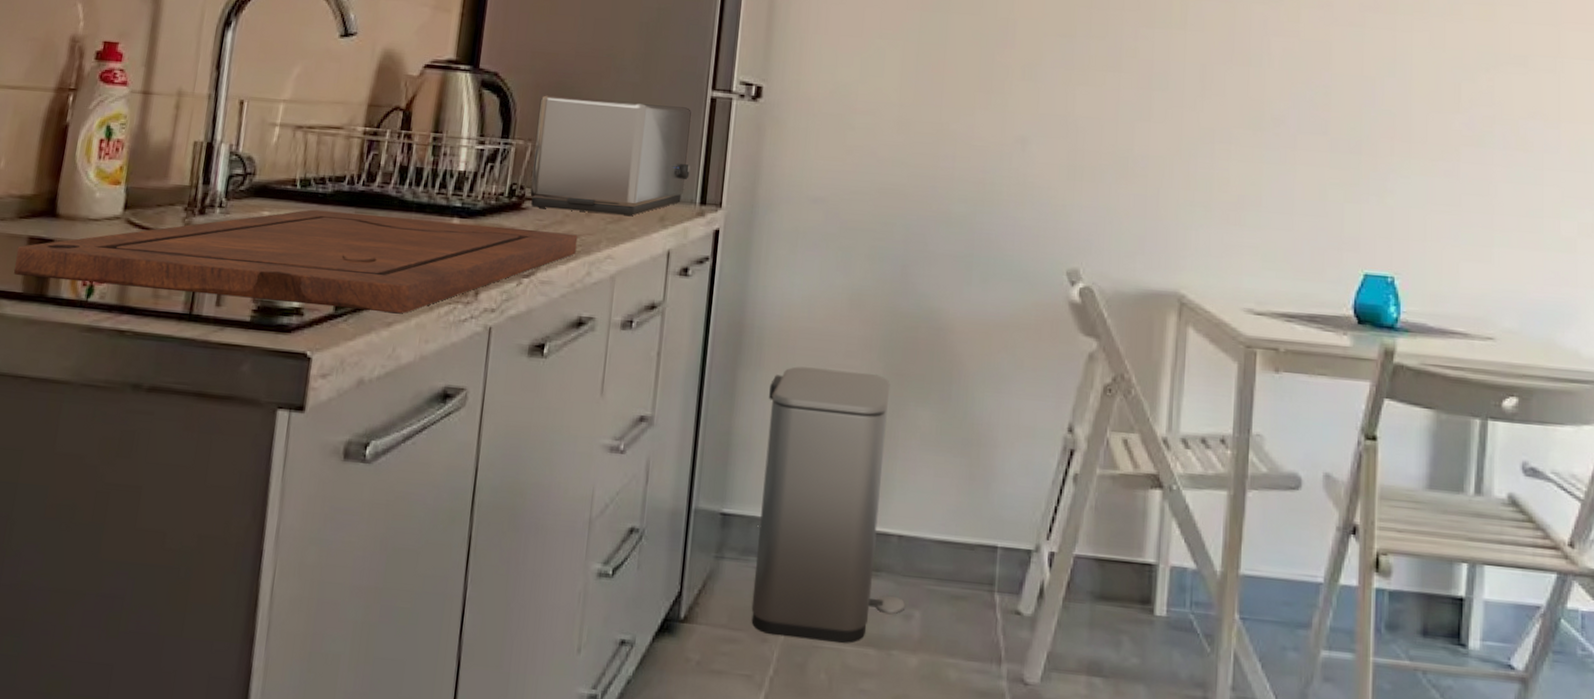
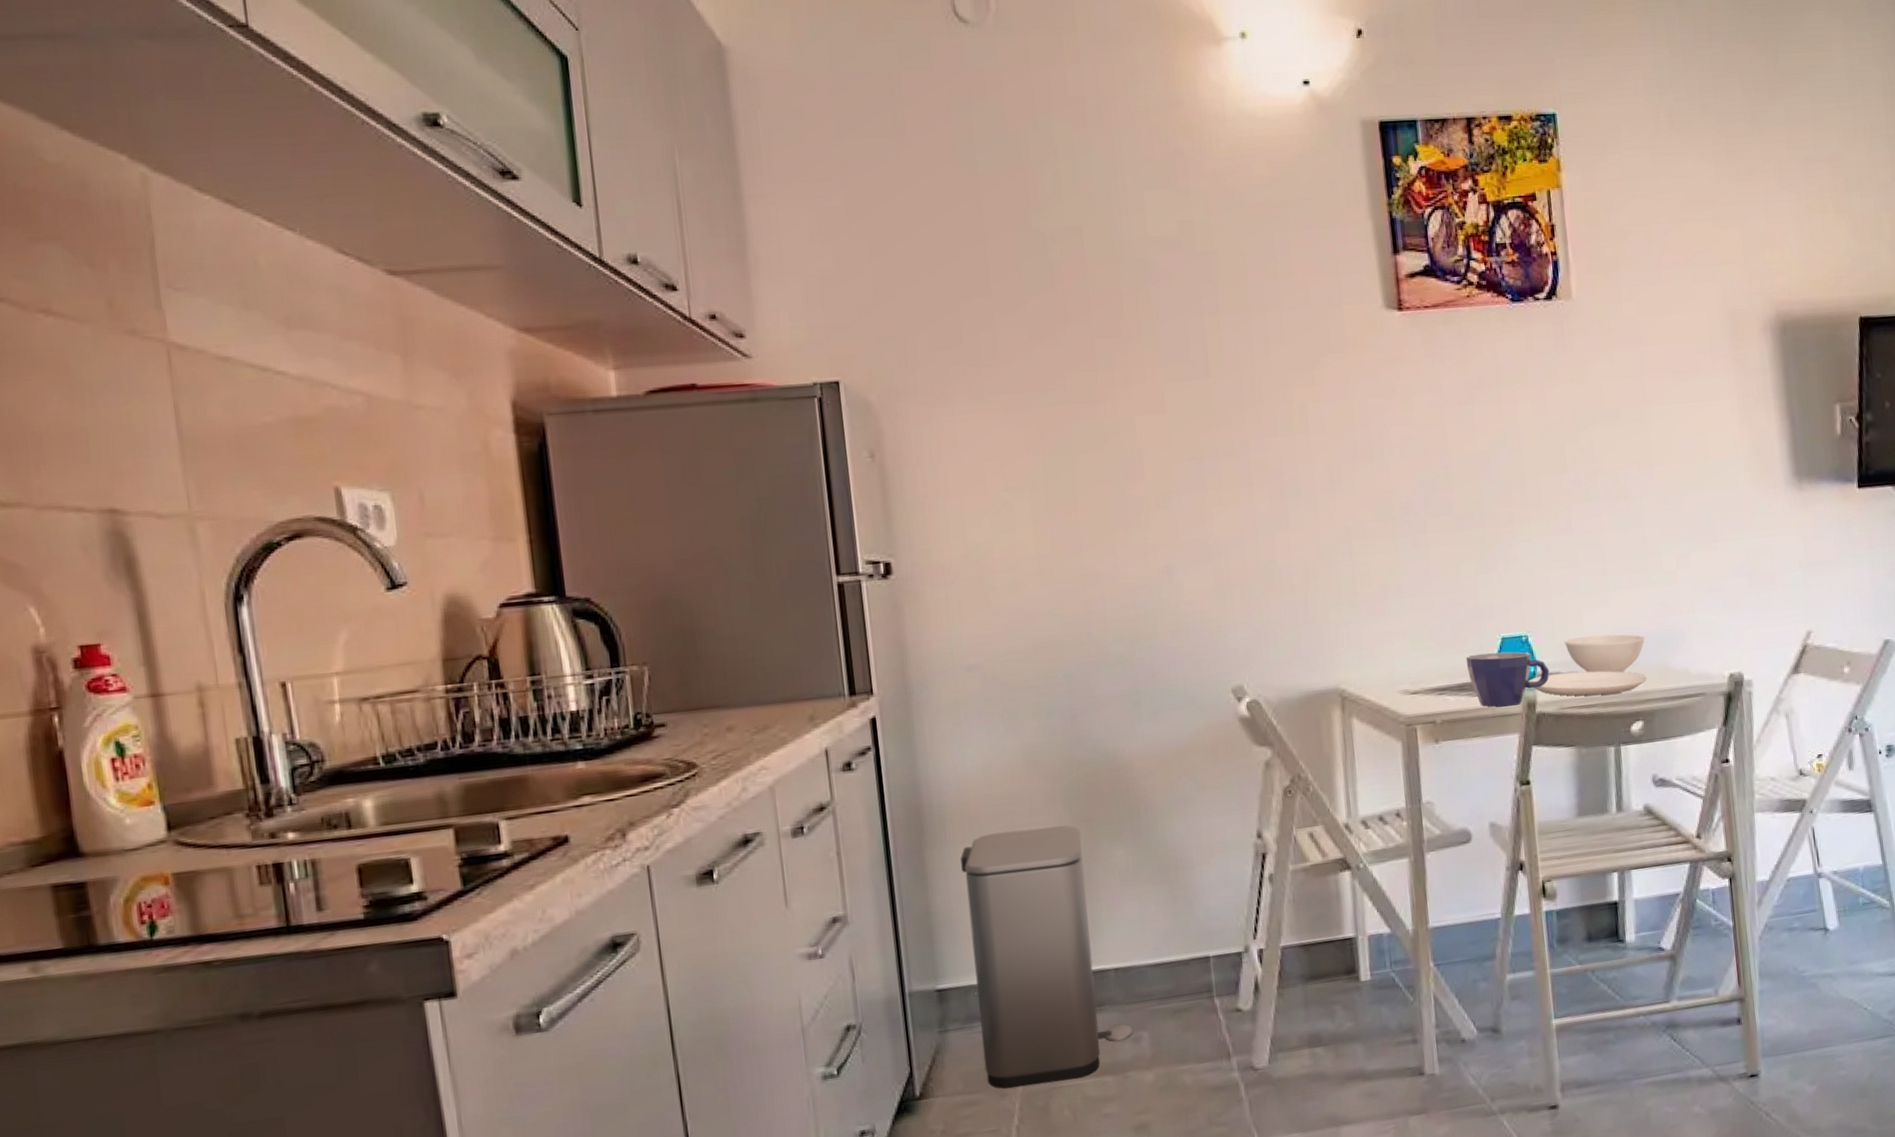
cutting board: present [14,209,578,313] -> none [40,752,725,930]
toaster: present [530,94,691,217] -> none [646,598,832,733]
cup: none [1321,285,1415,350] -> present [1465,652,1550,707]
plate: none [1389,324,1528,361] -> present [1528,671,1647,696]
bowl: none [1436,290,1531,339] -> present [1564,634,1645,673]

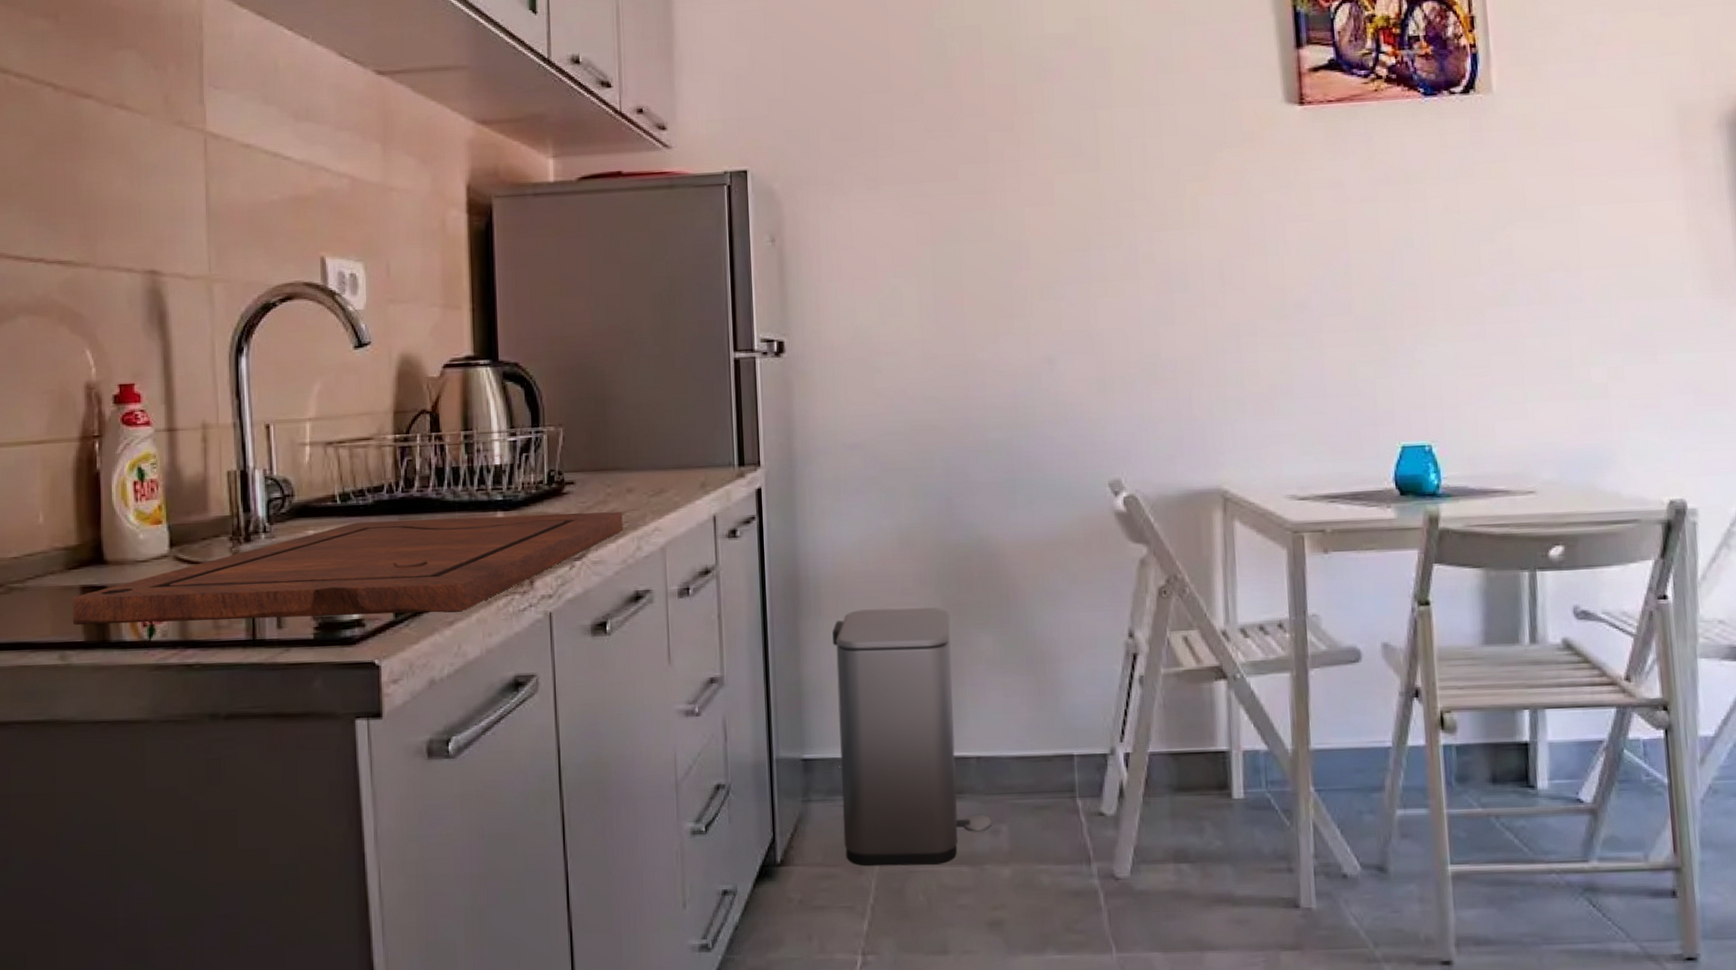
cutting board: none [40,752,725,930] -> present [72,511,623,625]
cup: present [1465,652,1550,707] -> none [1361,461,1456,520]
plate: present [1528,671,1647,696] -> none [1431,487,1569,515]
bowl: present [1564,634,1645,673] -> none [1474,449,1568,492]

